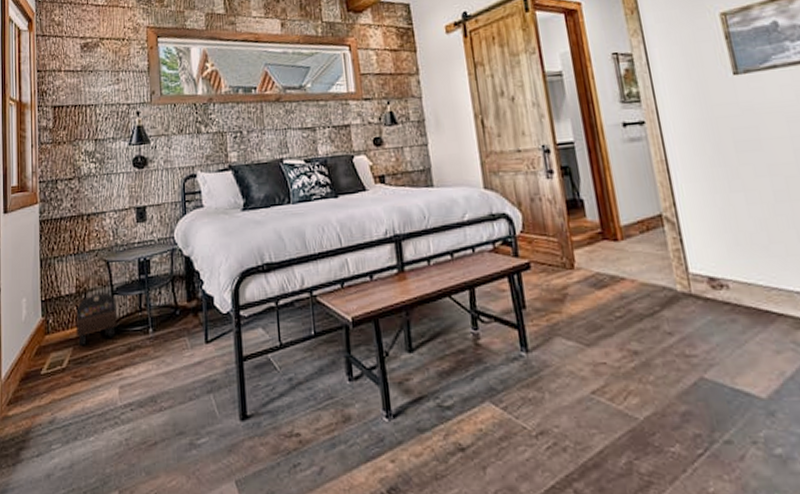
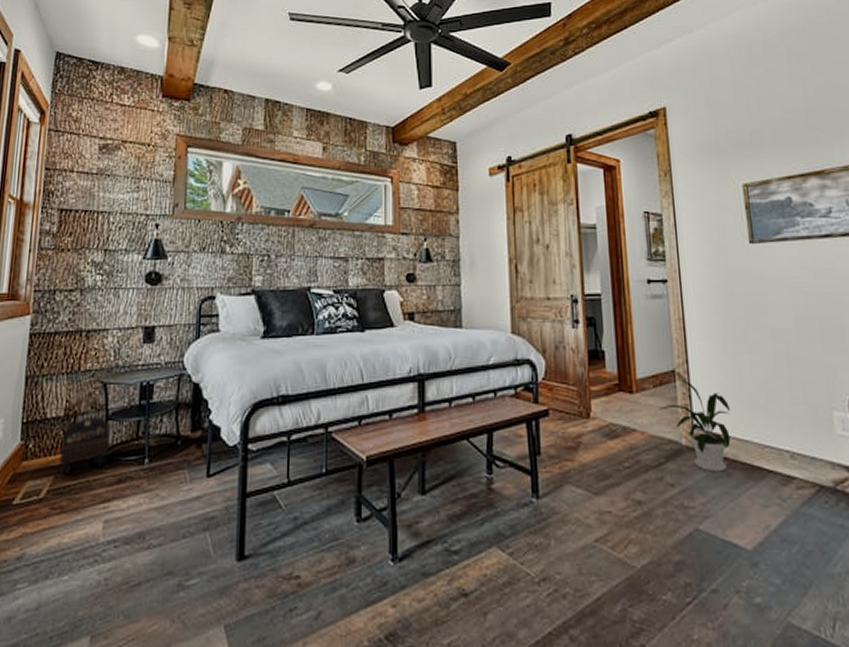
house plant: none [648,223,732,318] -> present [659,378,731,472]

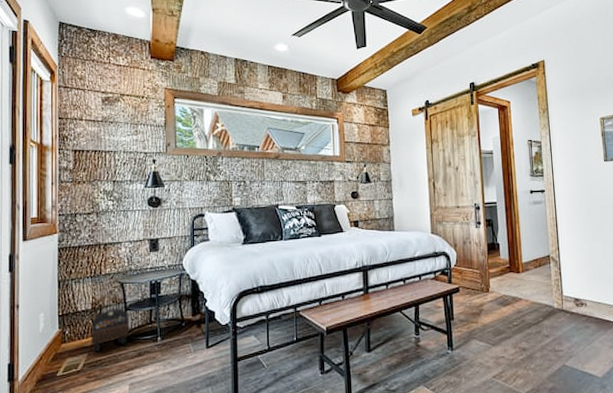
house plant: present [659,378,731,472] -> none [538,261,589,326]

